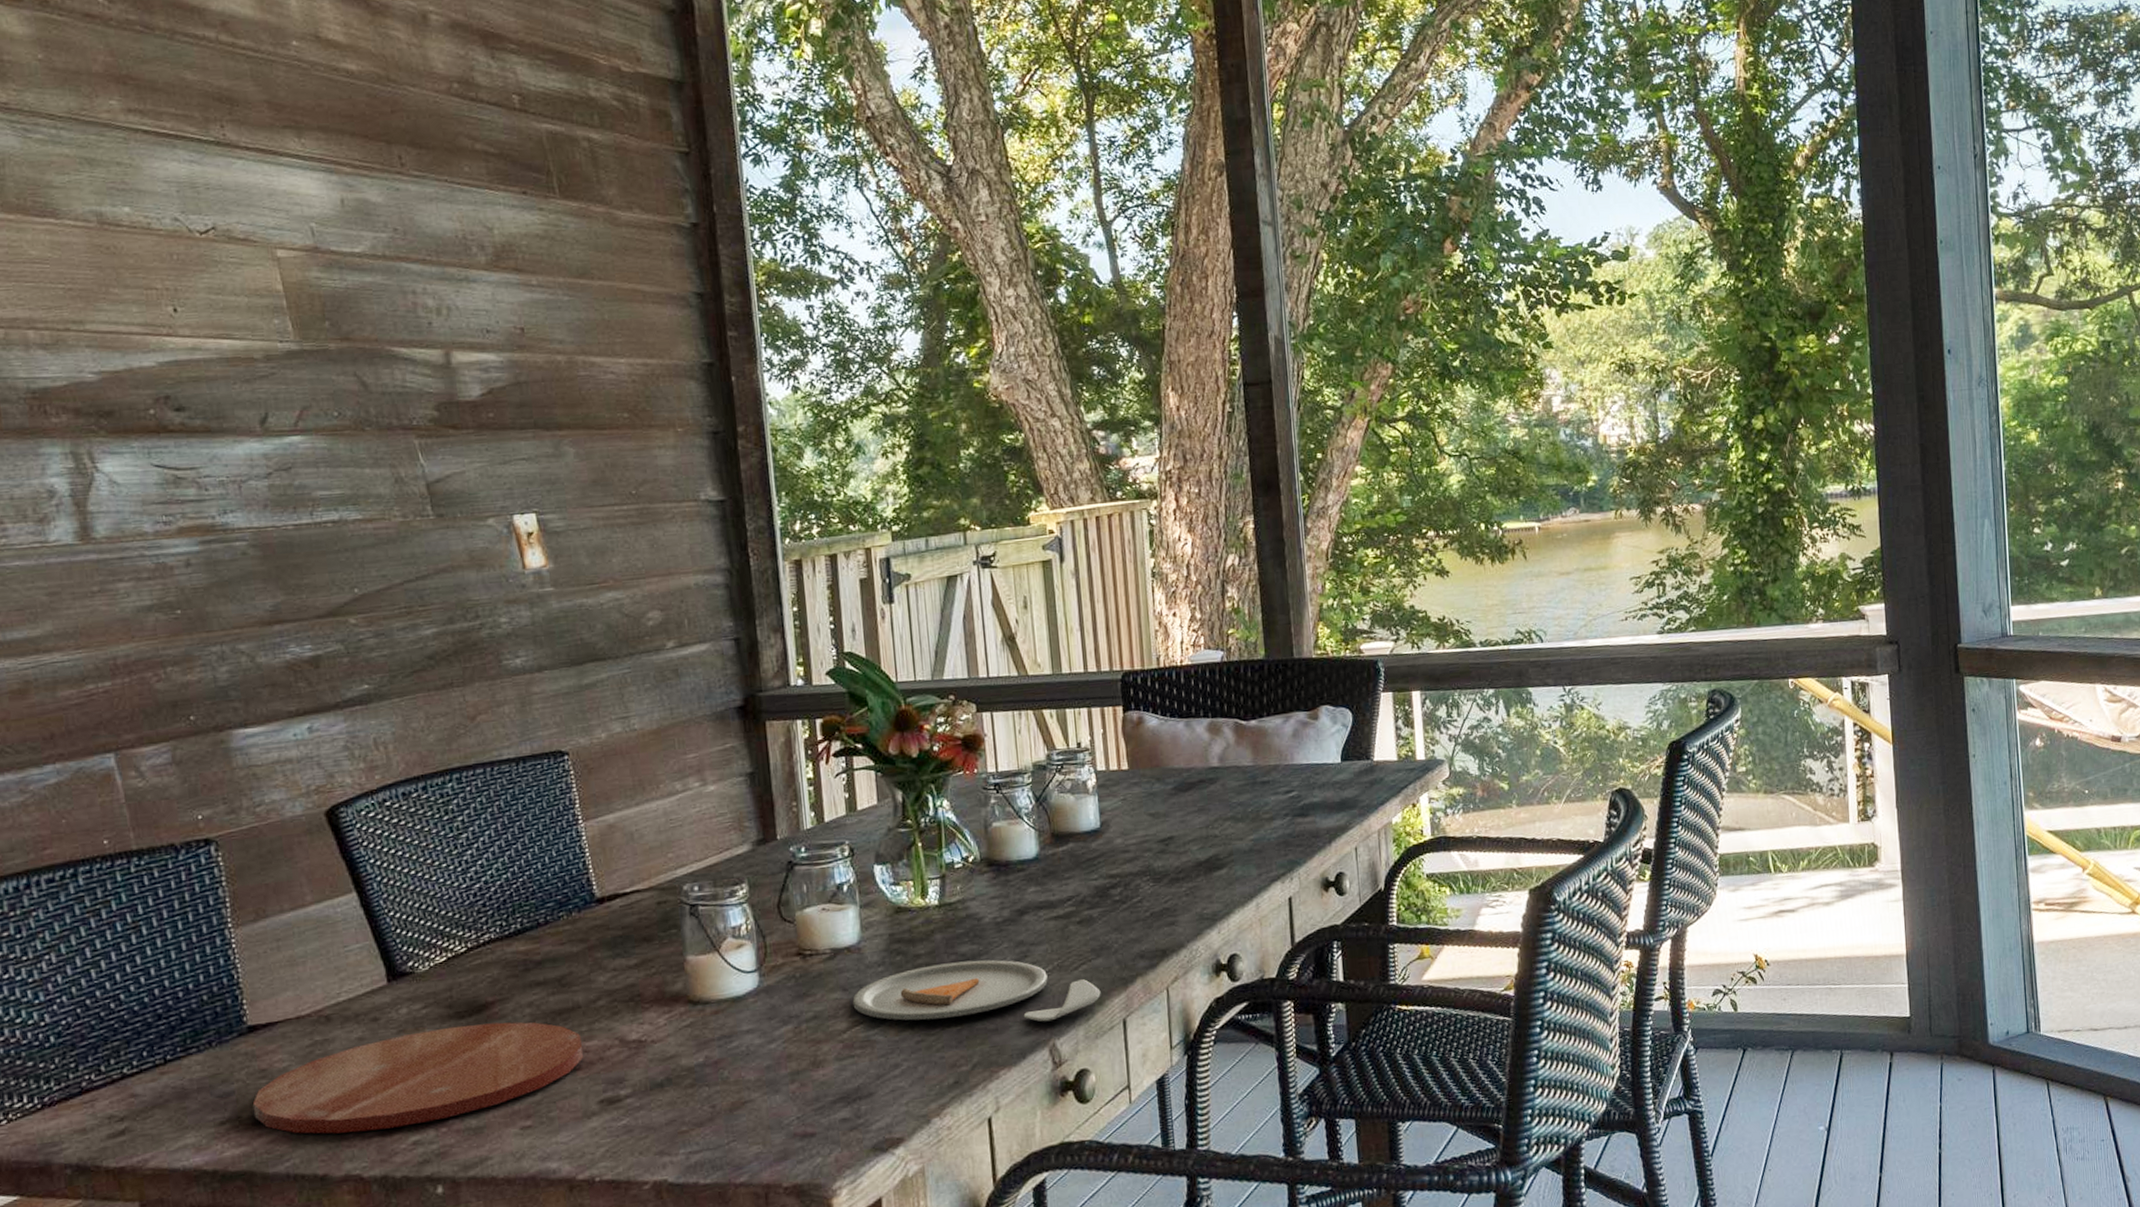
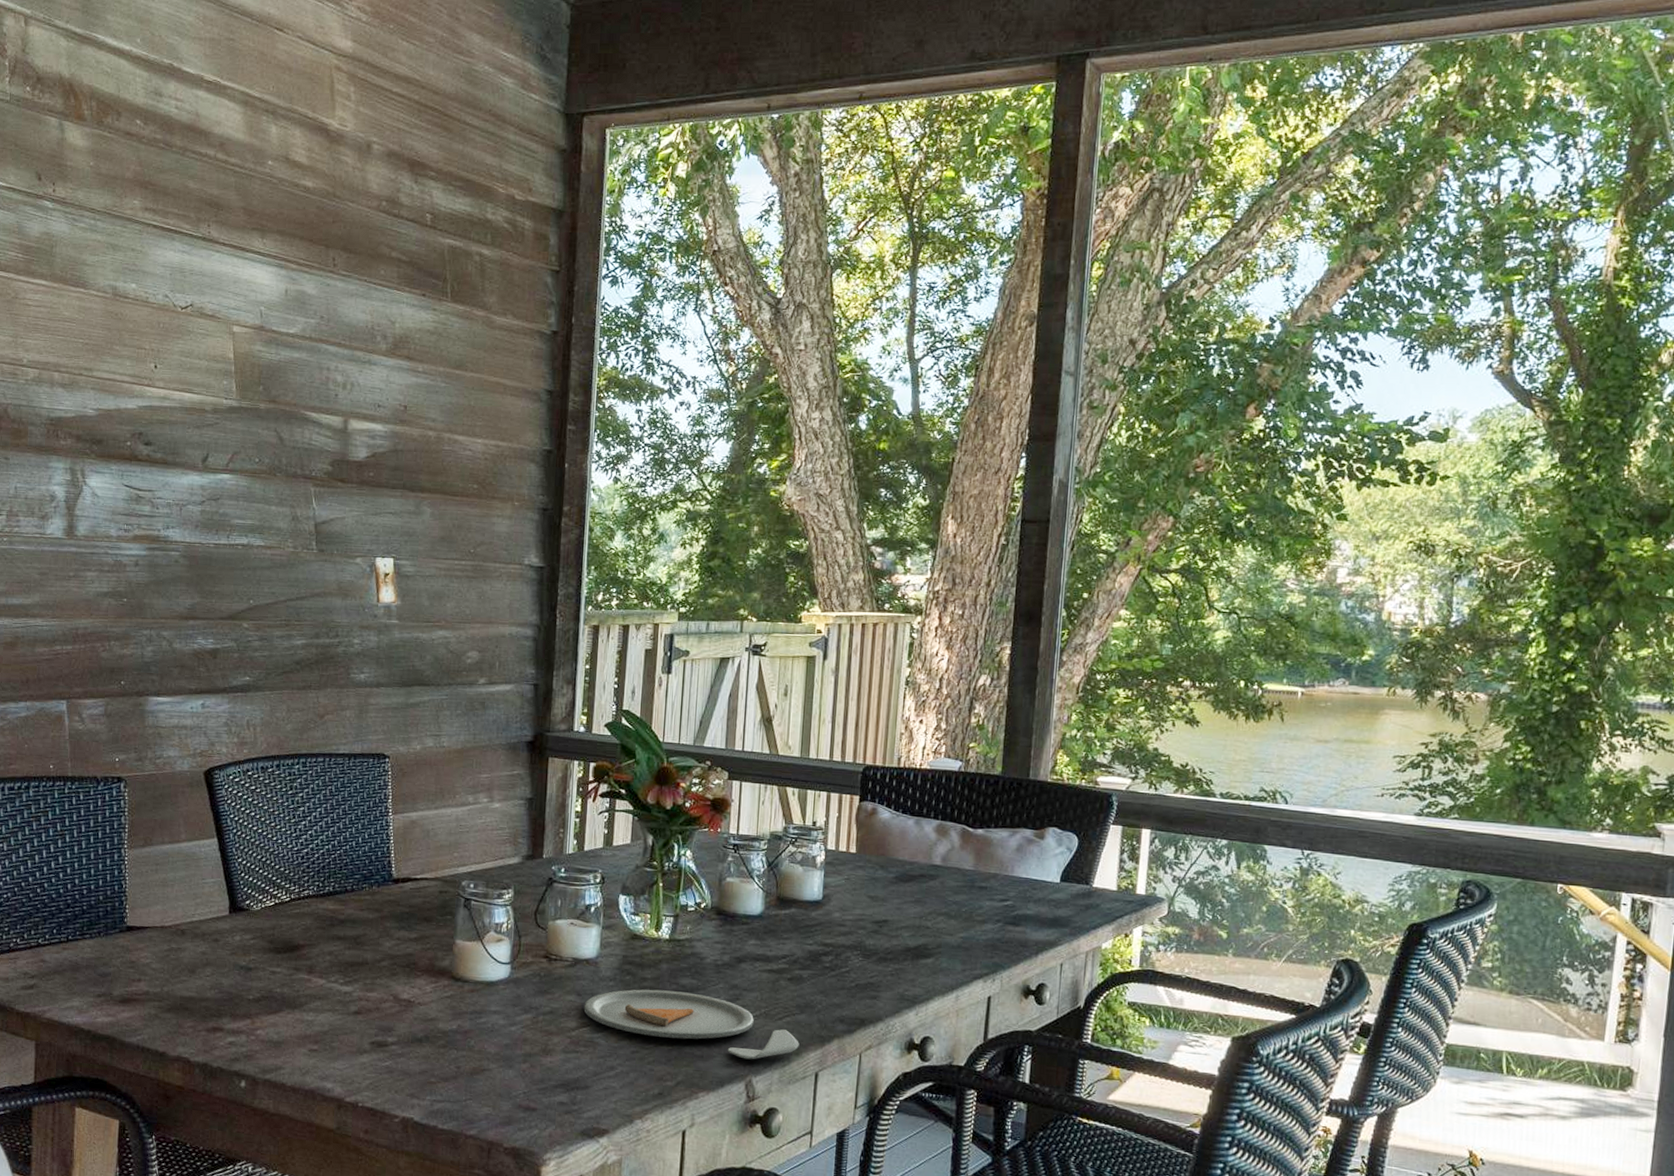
plate: present [252,1022,584,1134] -> none [121,957,365,1029]

